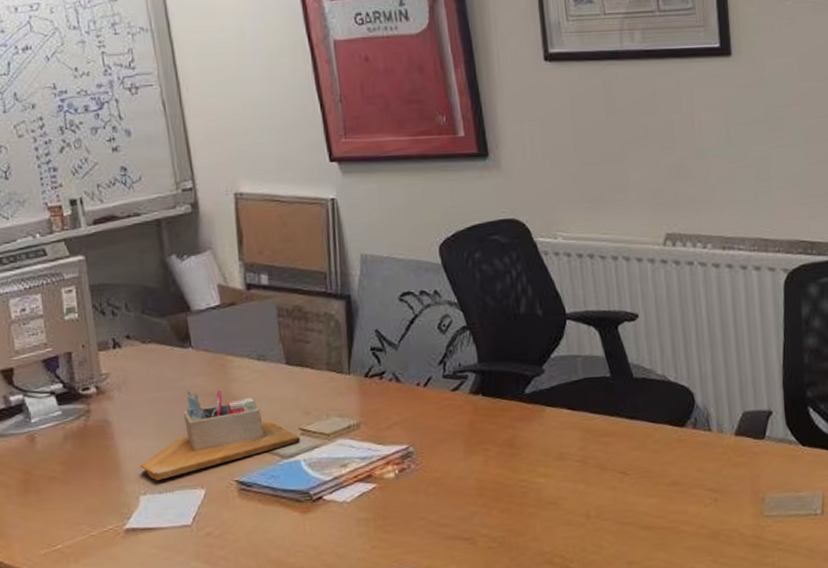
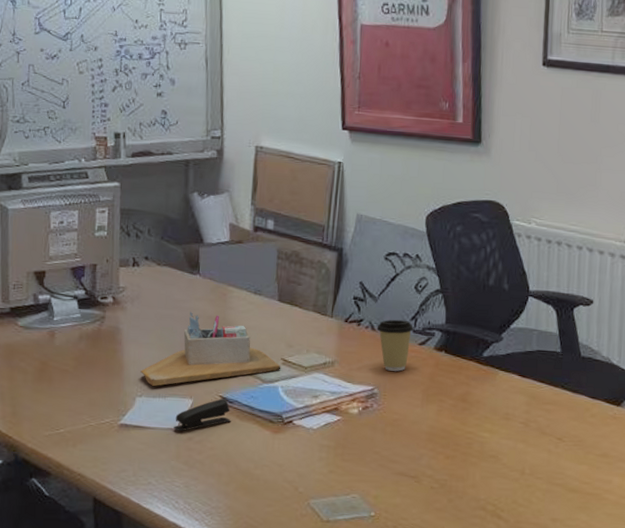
stapler: none [188,483,253,527] -> present [173,399,232,432]
coffee cup: none [402,365,444,425] -> present [376,319,414,371]

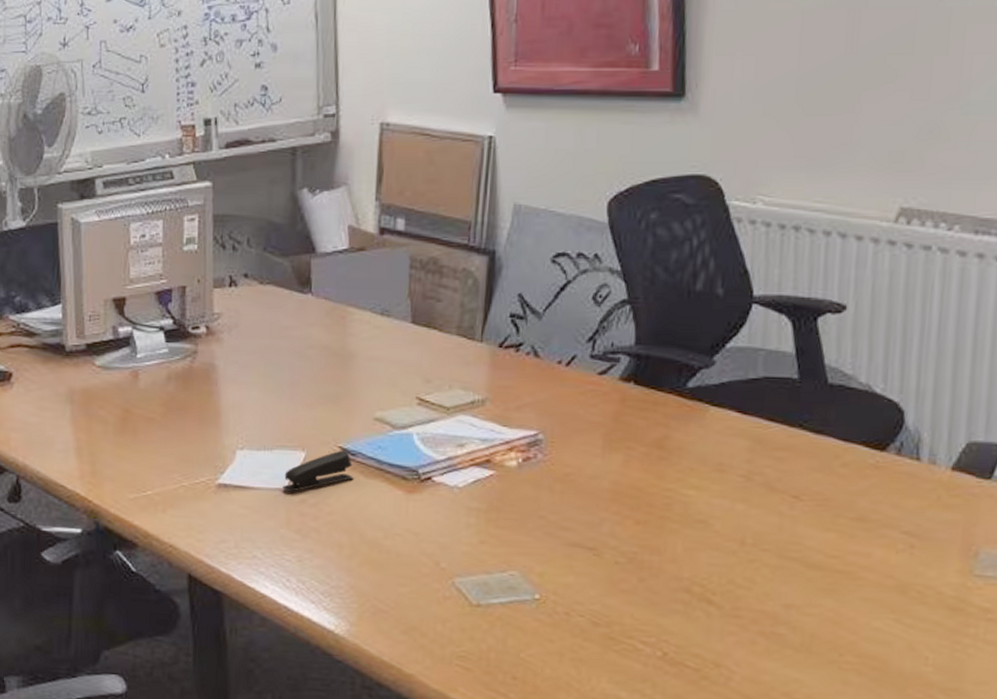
desk organizer: present [140,311,281,386] -> none [240,340,416,436]
coffee cup: present [376,319,414,371] -> none [541,341,592,410]

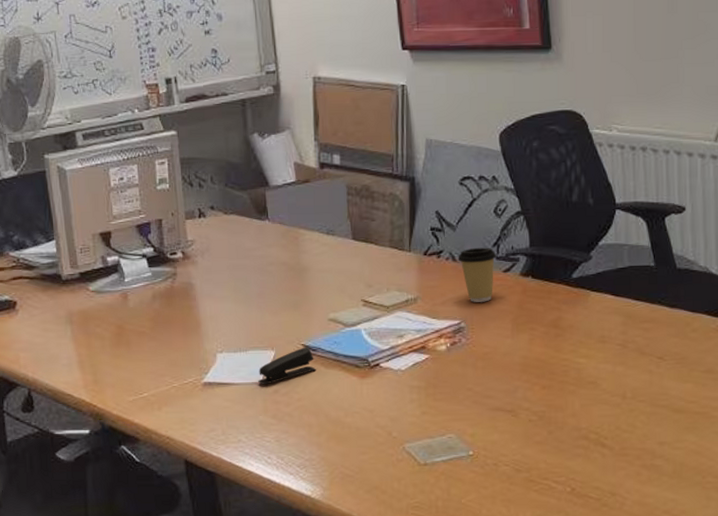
coffee cup: none [541,341,592,410] -> present [458,247,497,302]

